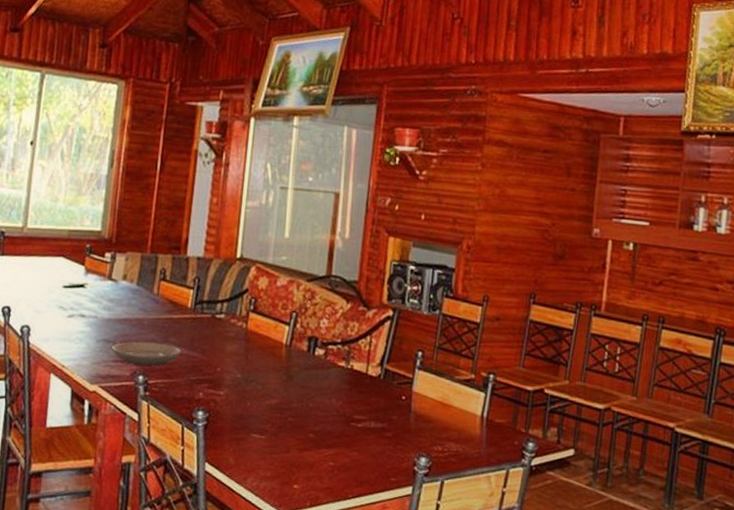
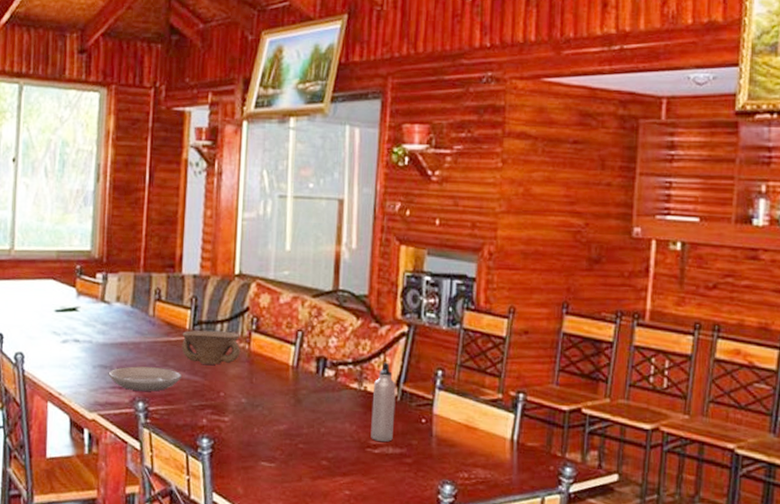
bowl: none [183,309,239,342] -> present [181,330,241,365]
water bottle: none [355,343,380,417] -> present [371,362,396,442]

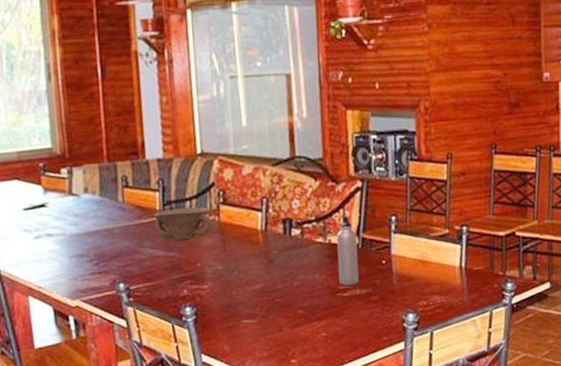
plate: present [108,366,181,392] -> none [85,249,158,274]

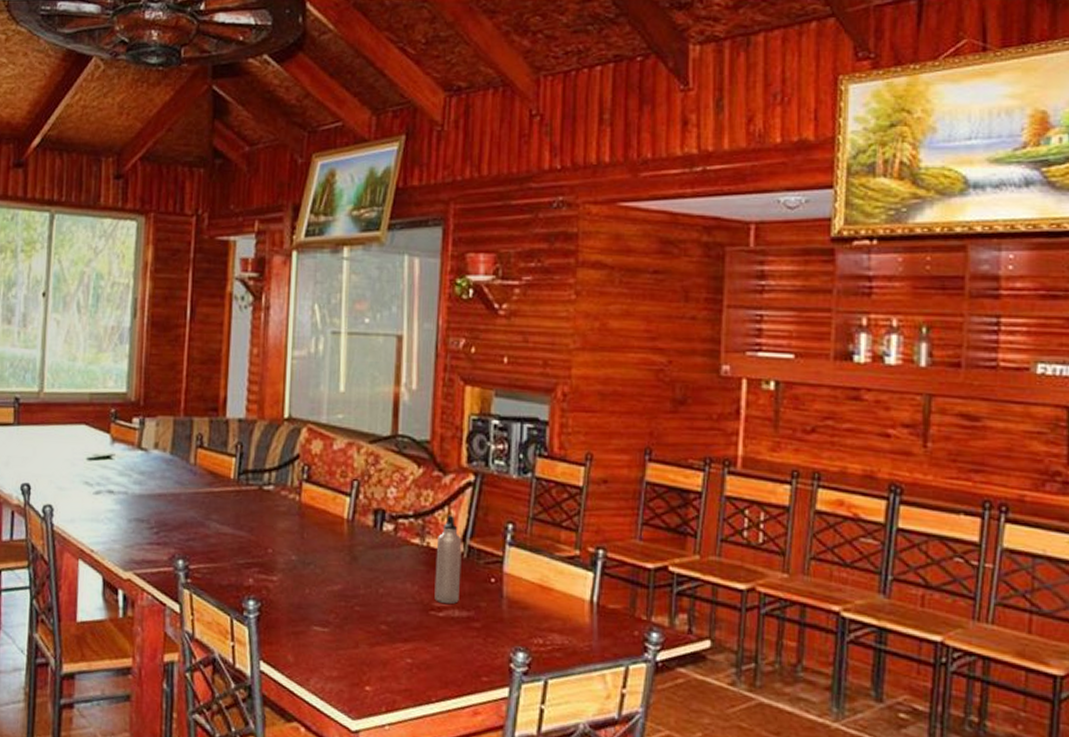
bowl: present [153,207,212,240] -> none [225,480,291,518]

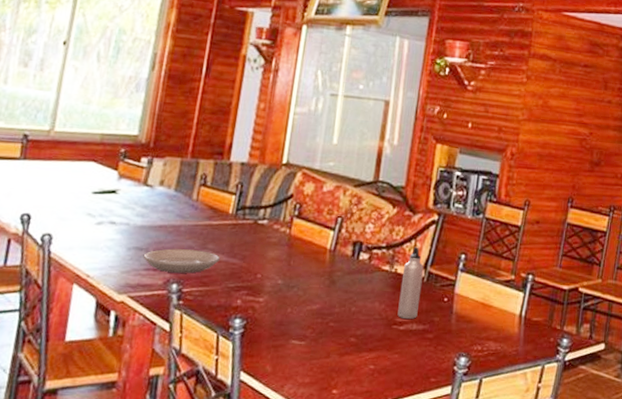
plate: none [145,520,225,548] -> present [143,248,220,273]

